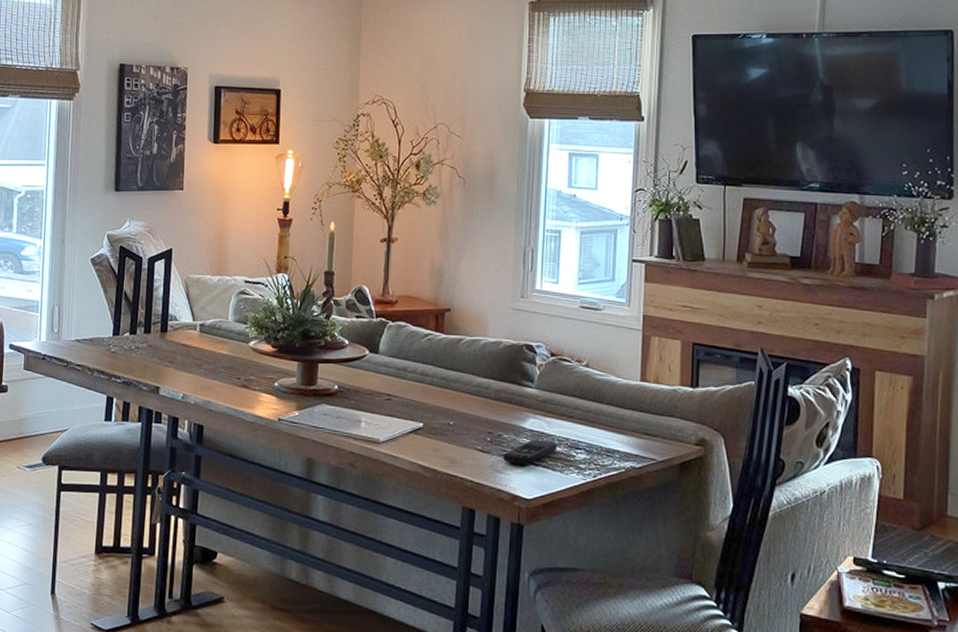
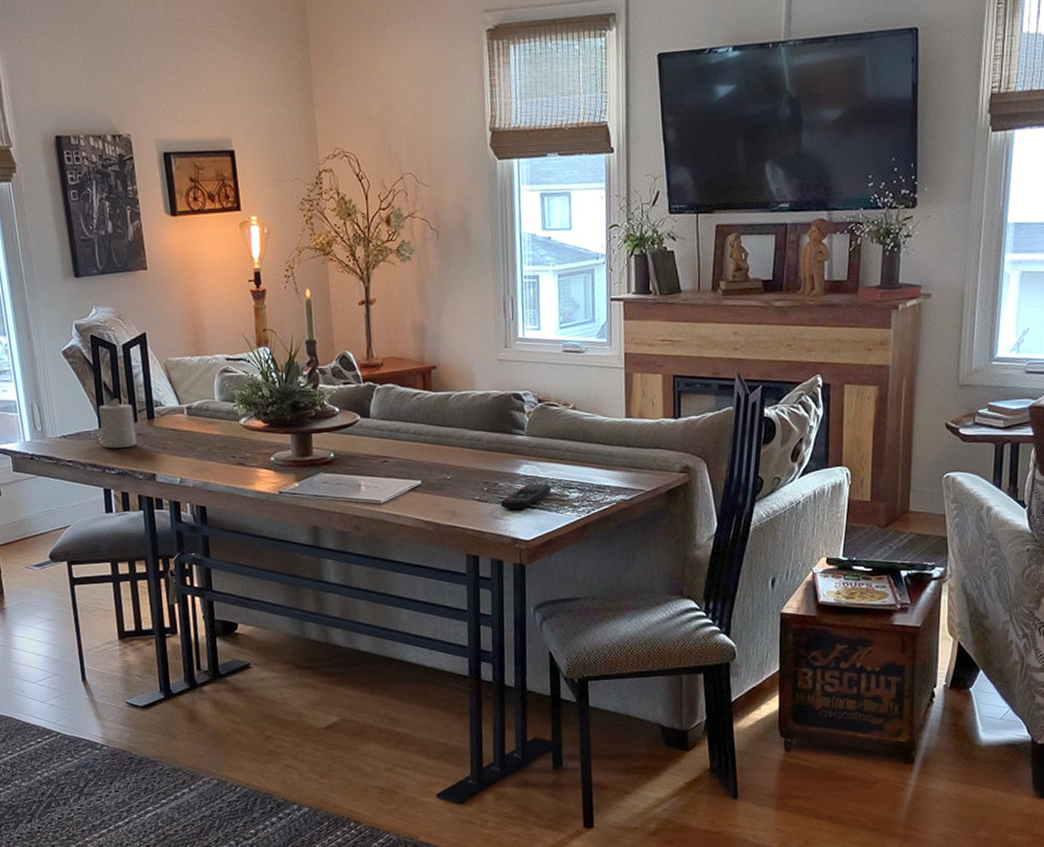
candle: none [113,308,149,358] -> present [99,398,137,449]

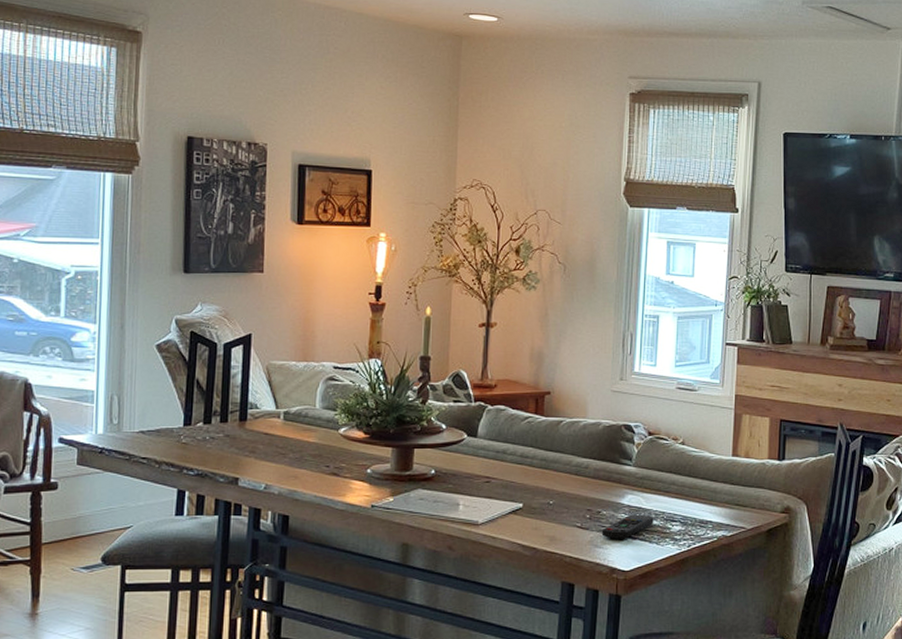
candle: present [99,398,137,449] -> none [184,397,225,448]

